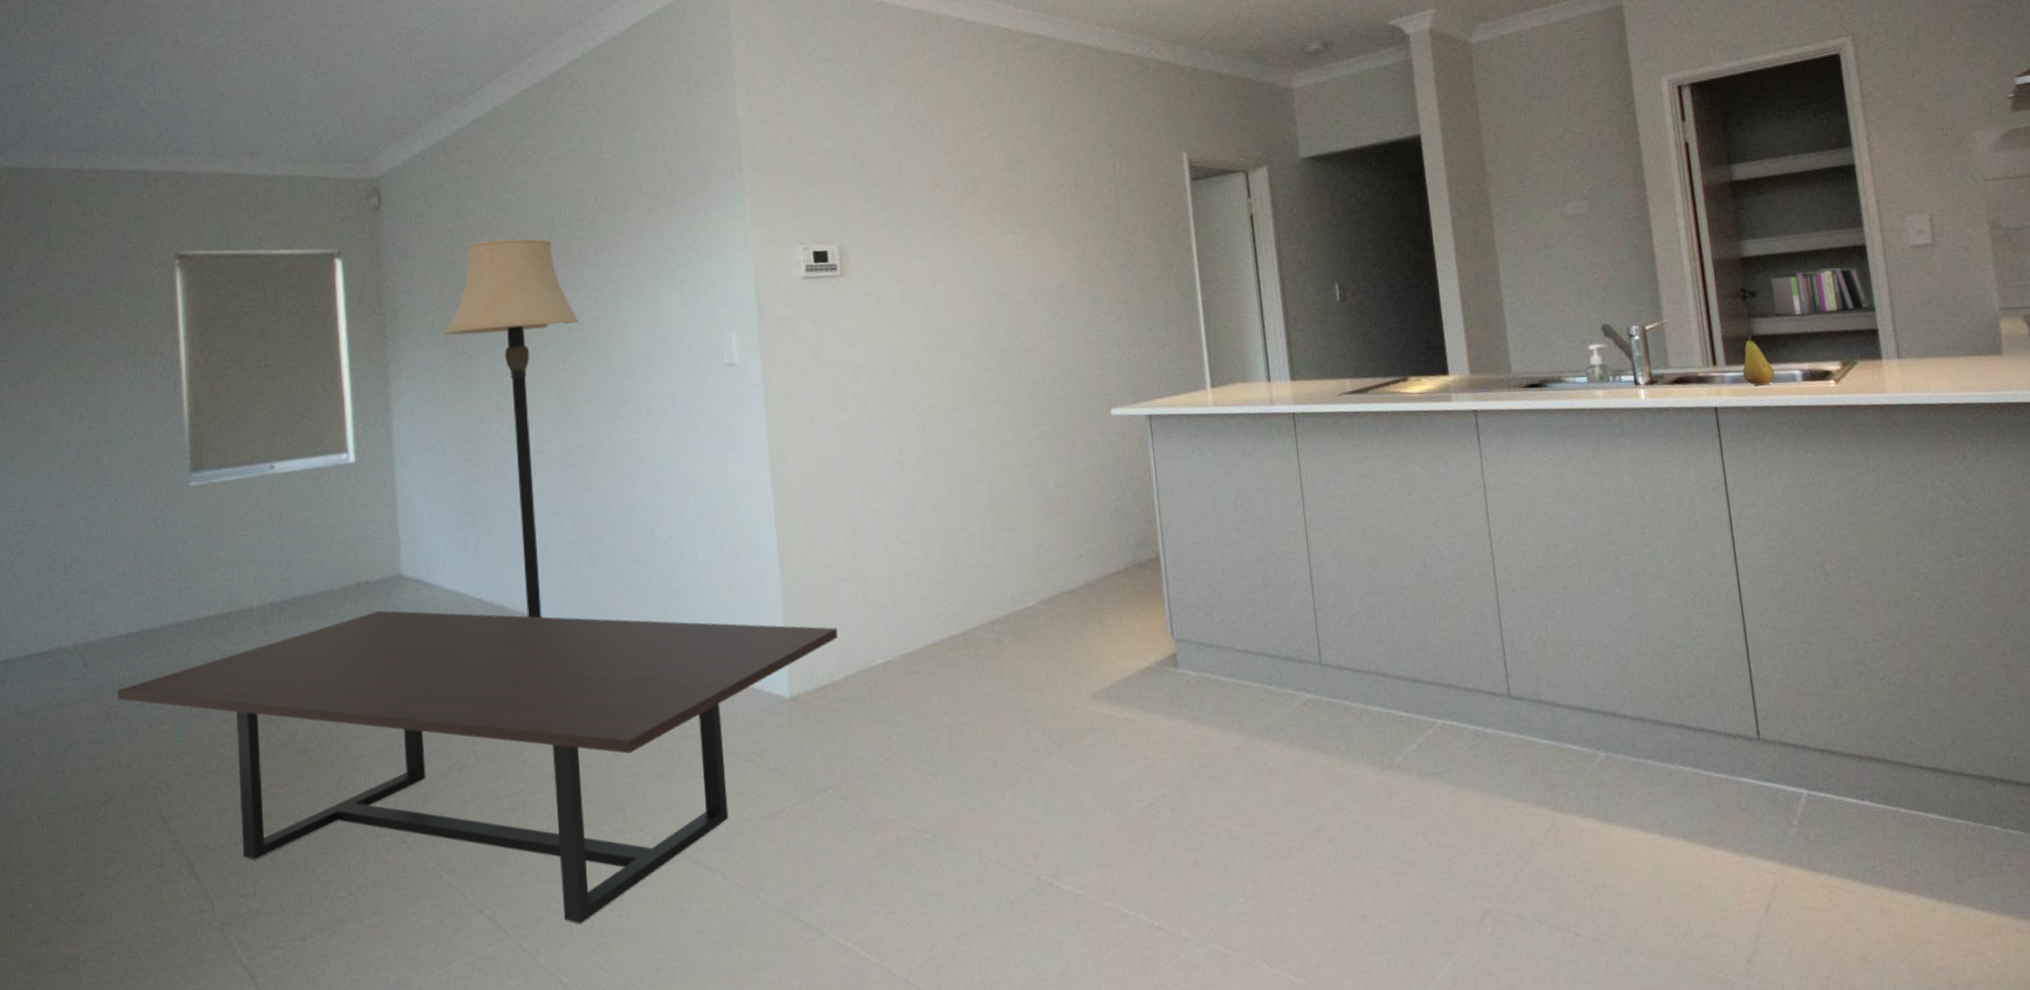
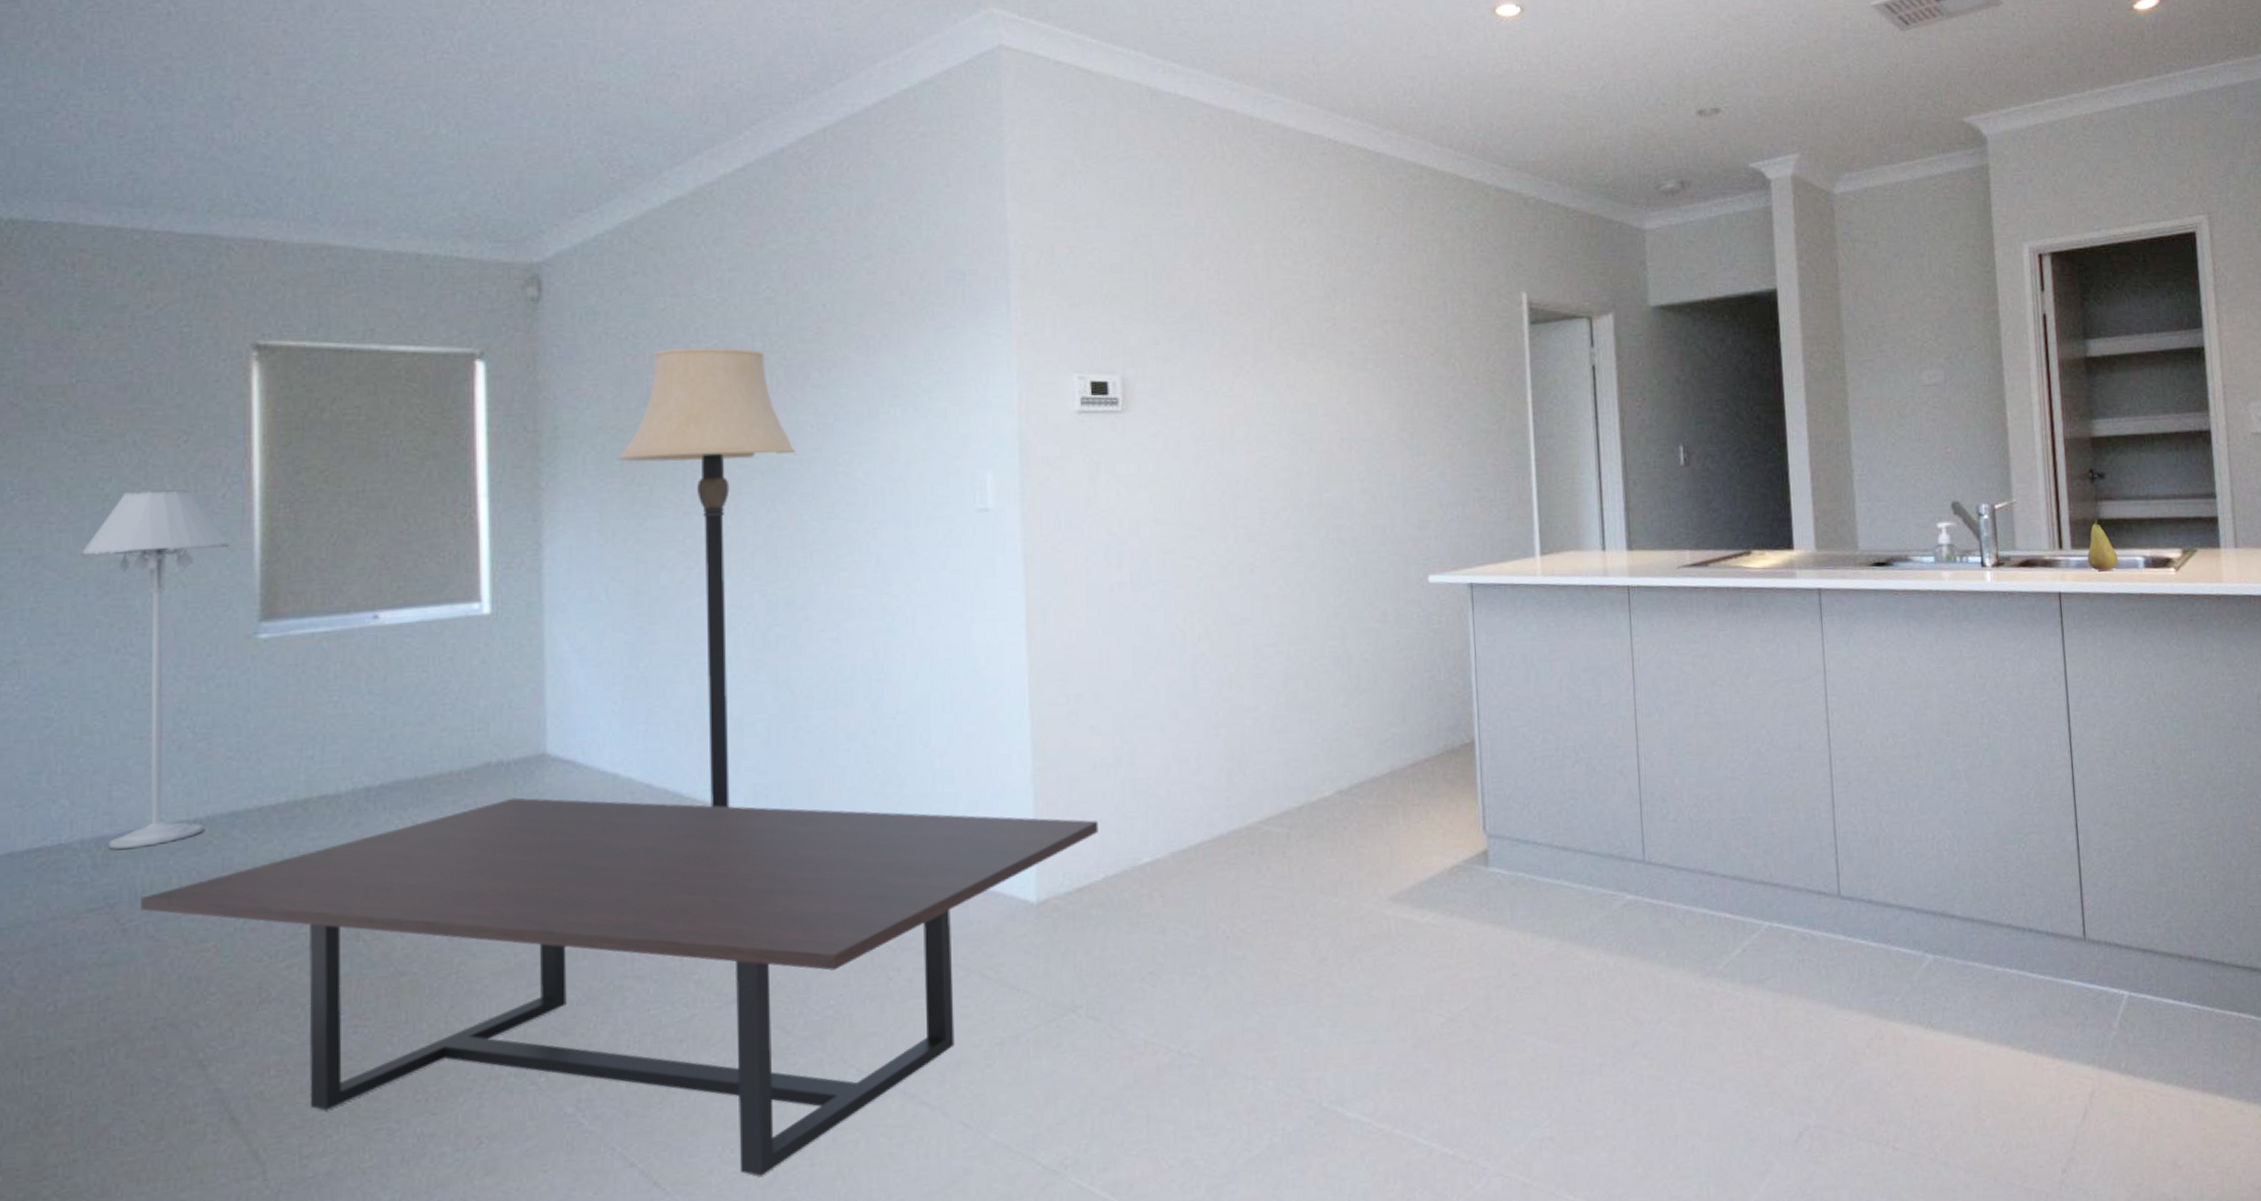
floor lamp: none [65,370,166,653] -> present [81,489,229,851]
books: present [1771,267,1870,316] -> none [2119,452,2212,500]

